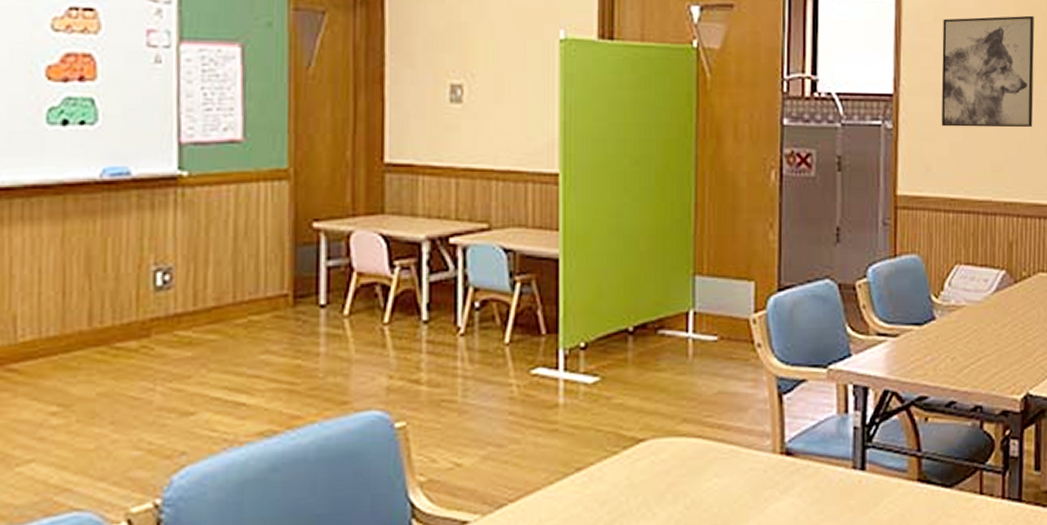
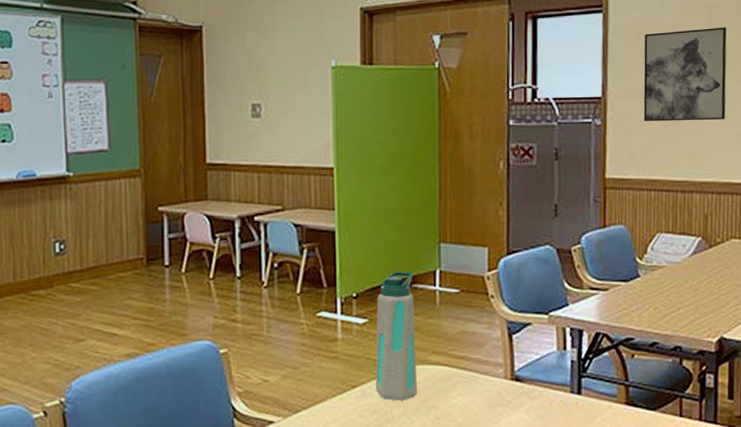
water bottle: none [608,312,662,487] -> present [375,271,417,401]

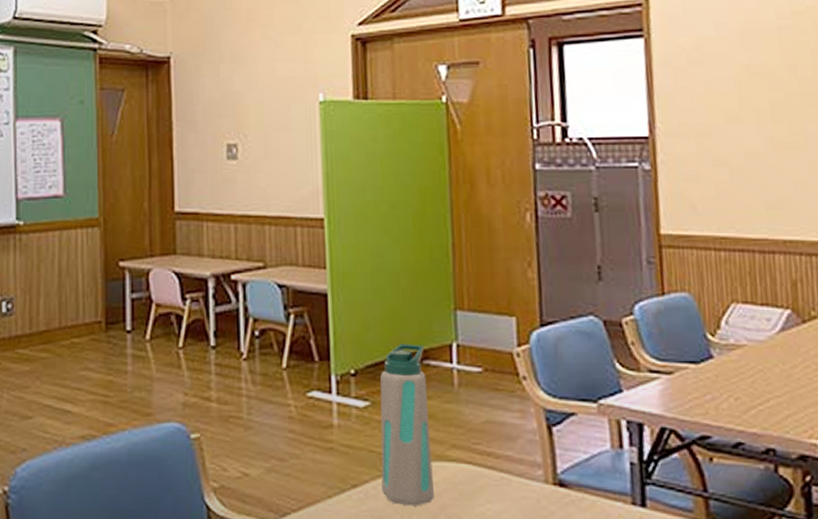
wall art: present [643,27,727,122] -> none [698,53,810,166]

